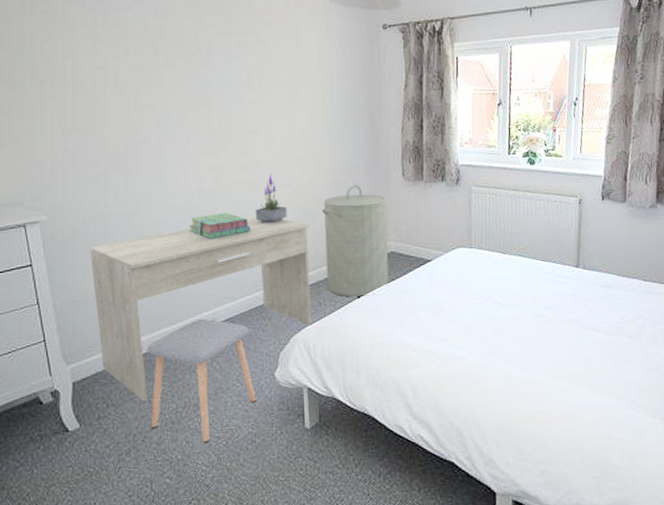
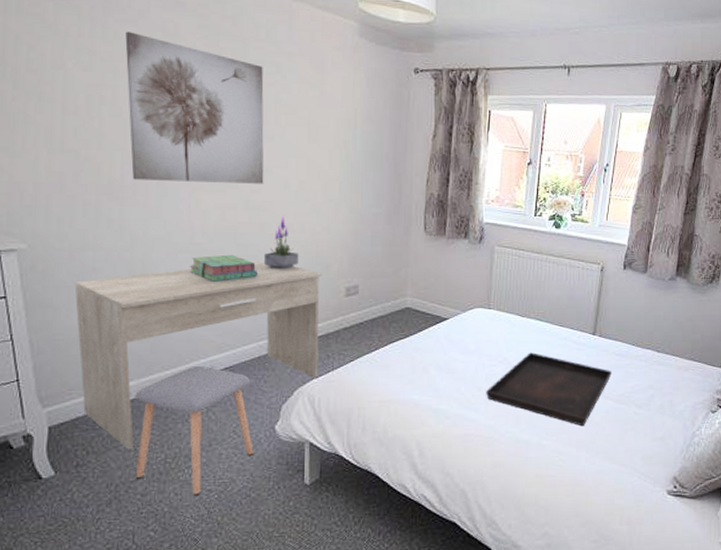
wall art: none [123,18,251,150] -> present [125,31,264,184]
laundry hamper: present [322,185,389,297] -> none [336,235,407,352]
serving tray: none [474,288,599,361] -> present [486,352,612,427]

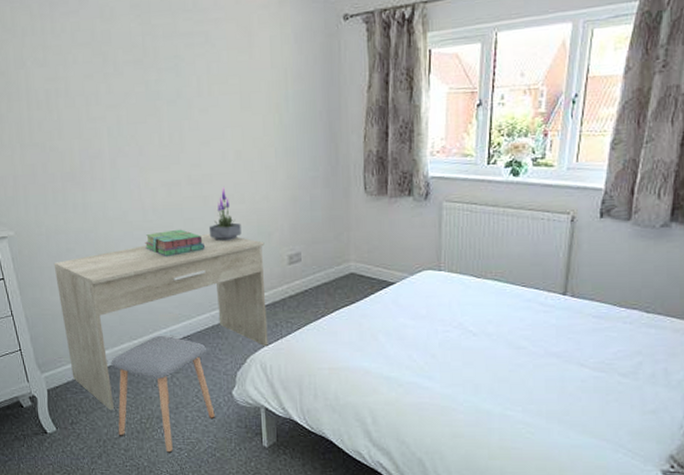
wall art: present [125,31,264,184] -> none [70,22,203,165]
serving tray: present [486,352,612,427] -> none [440,316,588,397]

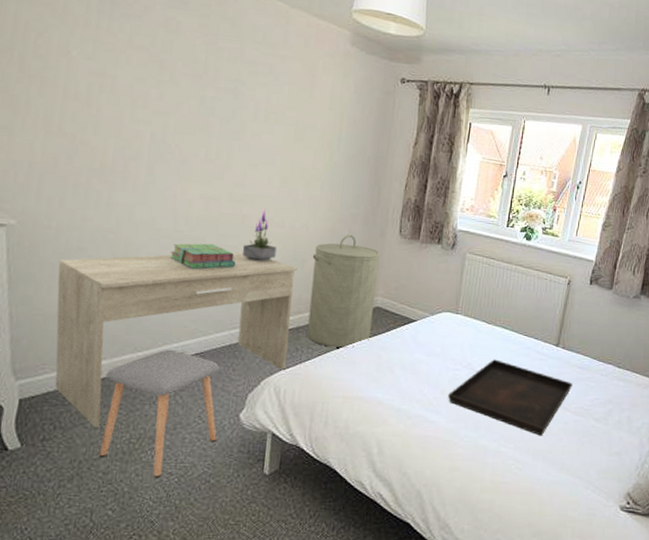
laundry hamper: none [277,200,349,320] -> present [307,235,381,348]
serving tray: none [440,316,588,397] -> present [448,359,572,436]

